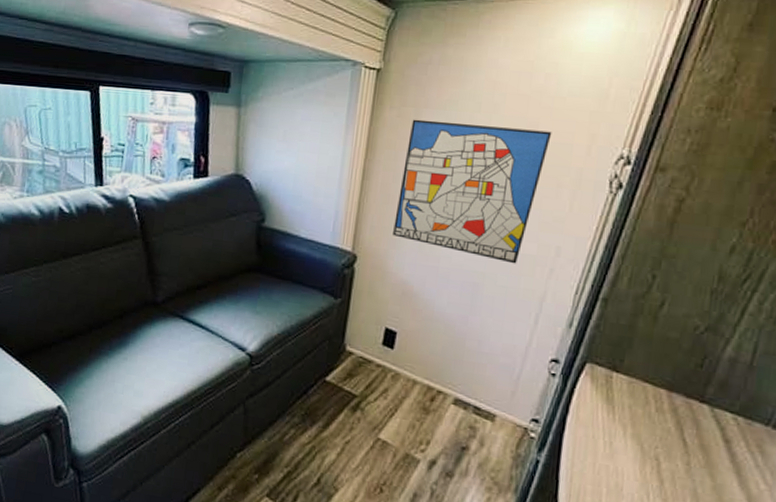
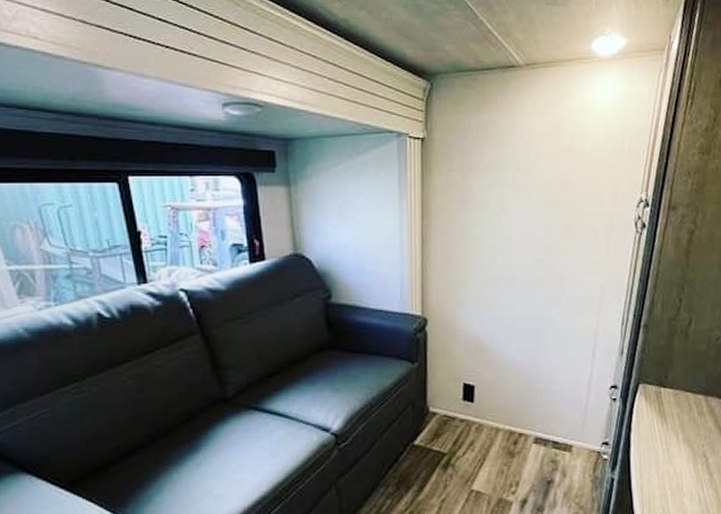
wall art: present [393,119,552,264] -> none [457,183,583,306]

